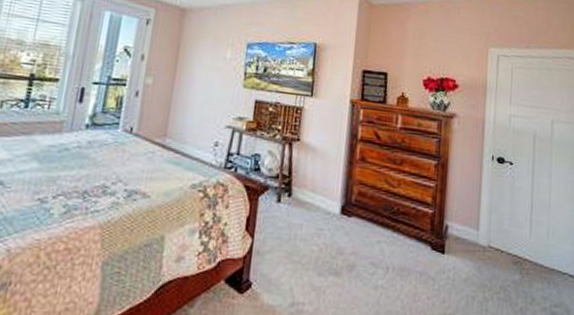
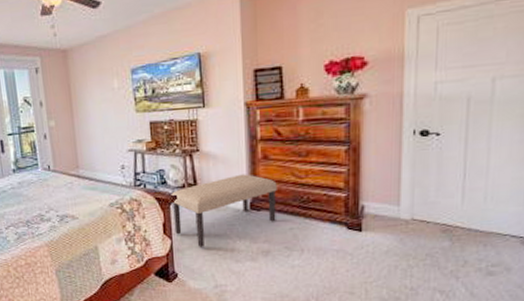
bench: none [258,173,371,252] -> present [171,174,277,247]

